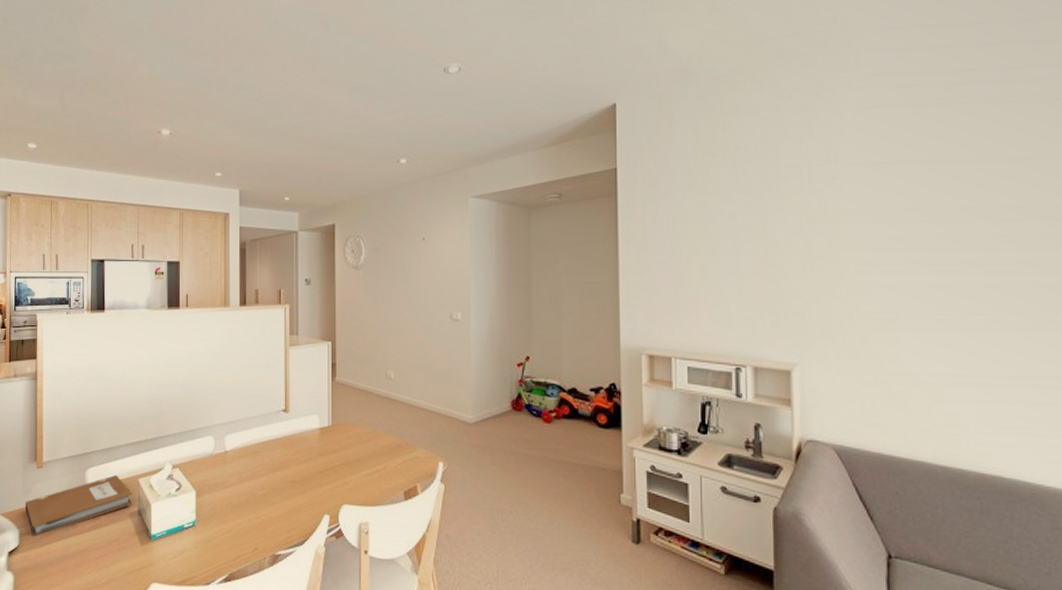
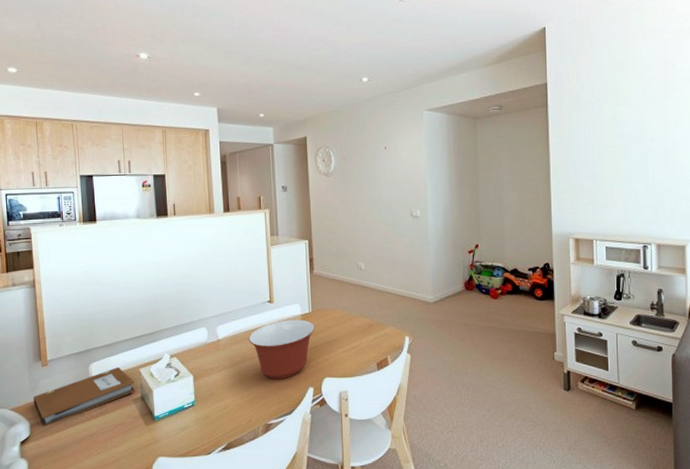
mixing bowl: none [259,433,335,503] -> present [249,319,316,379]

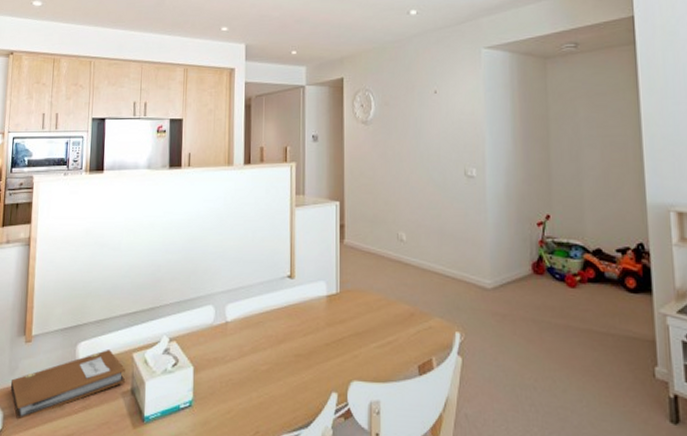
mixing bowl: present [249,319,316,379] -> none [262,301,343,379]

